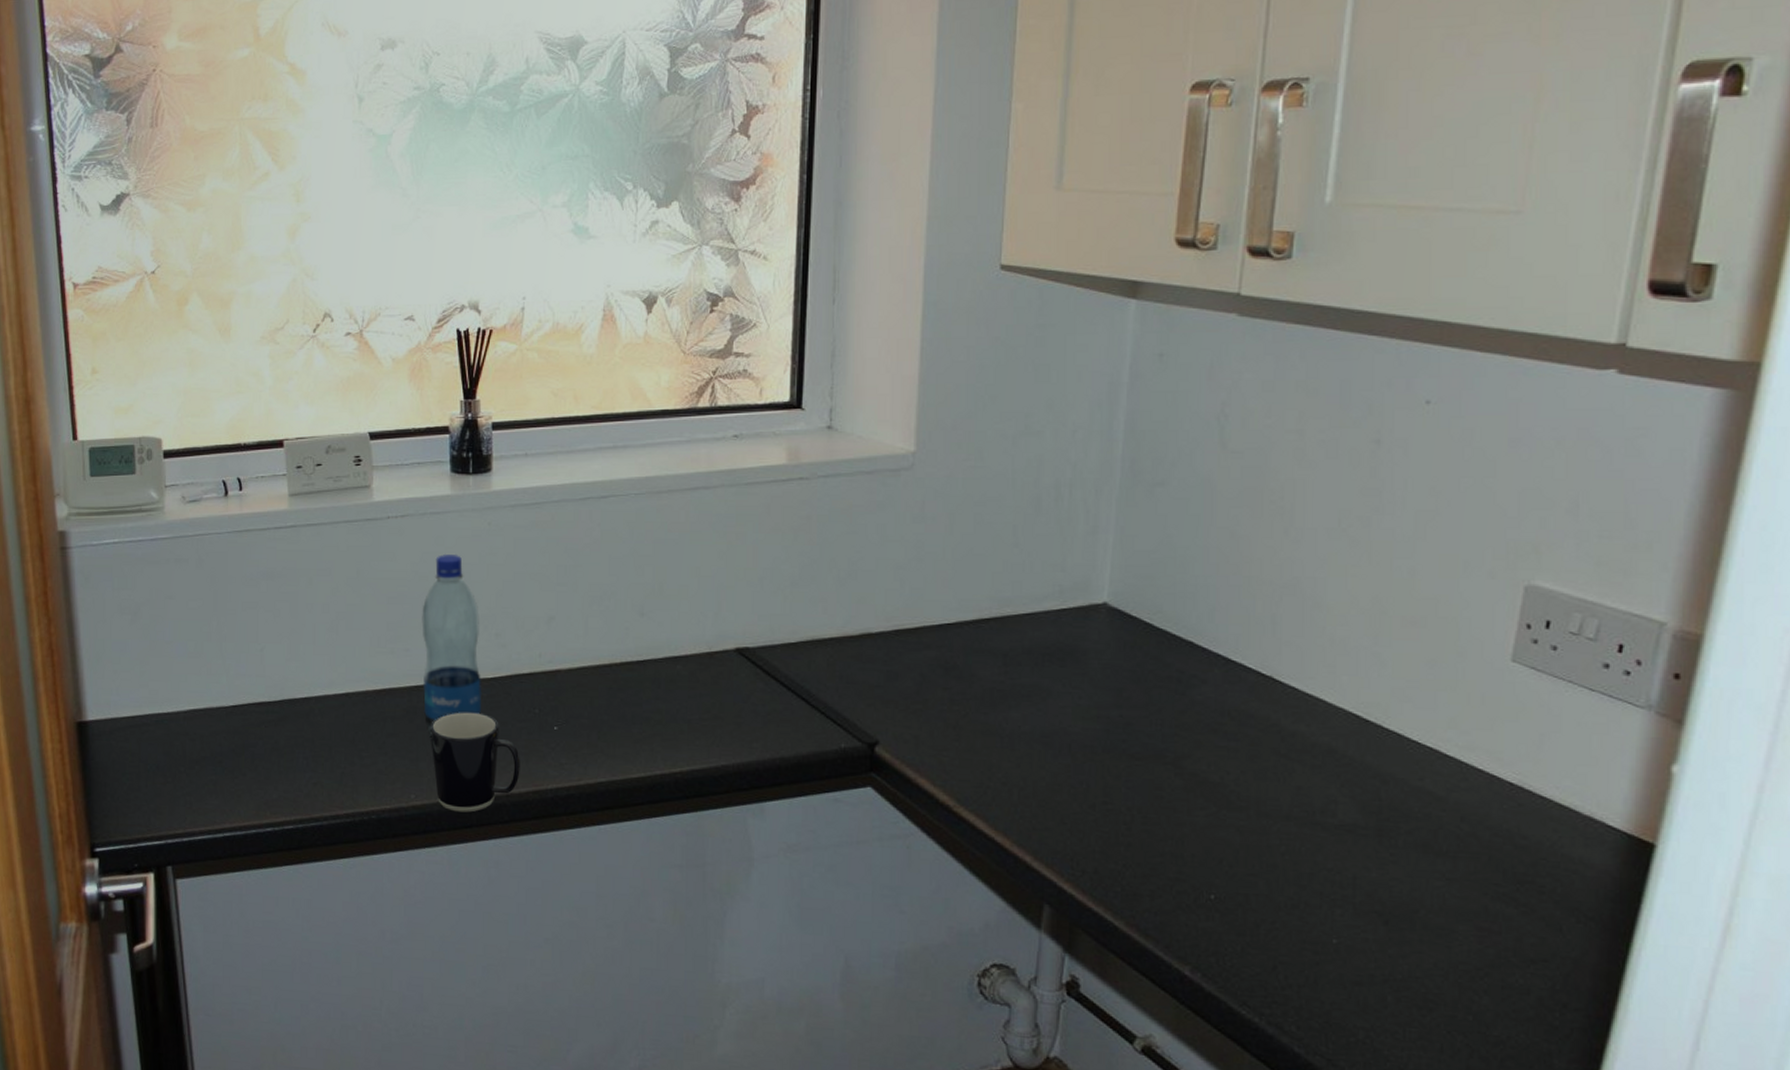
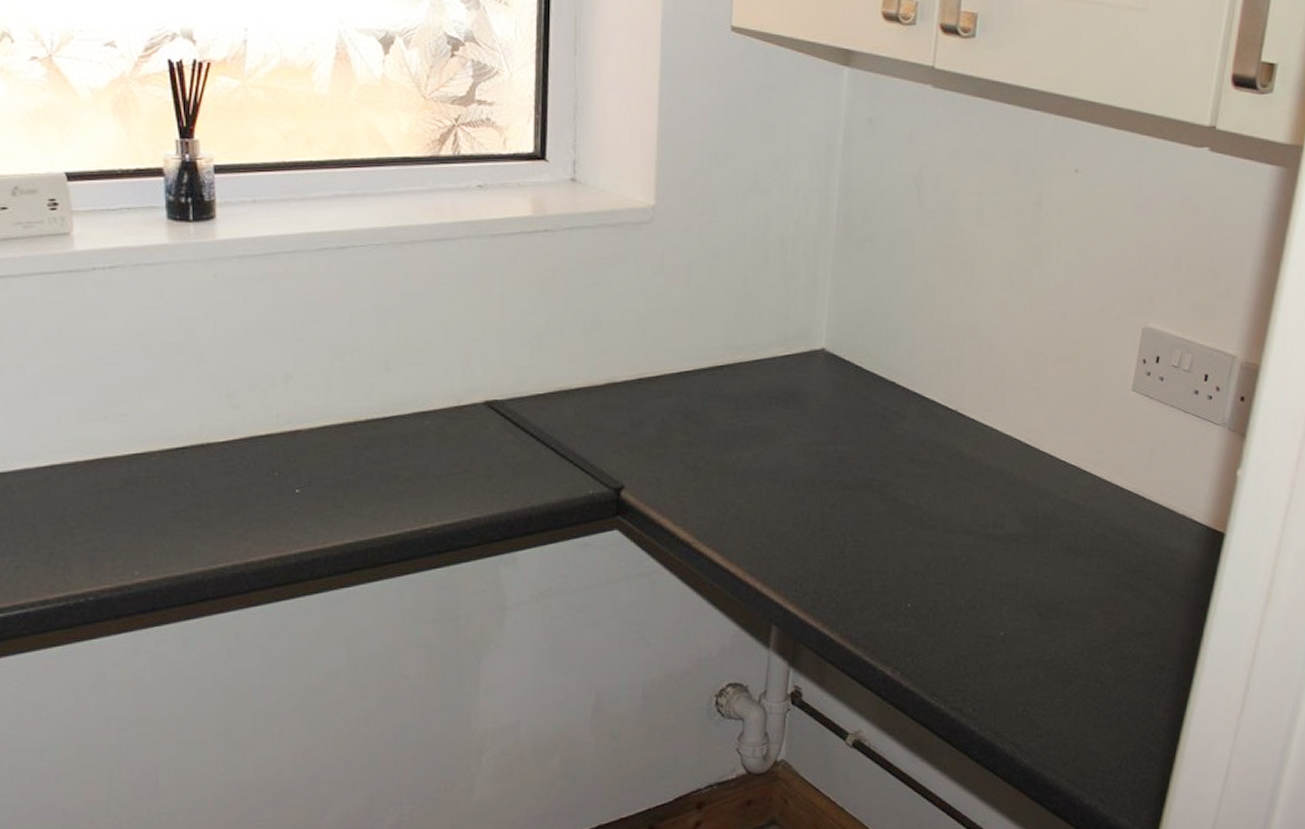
bottle: present [421,553,482,738] -> none [139,308,214,509]
mug: present [429,712,520,813] -> none [153,479,260,586]

